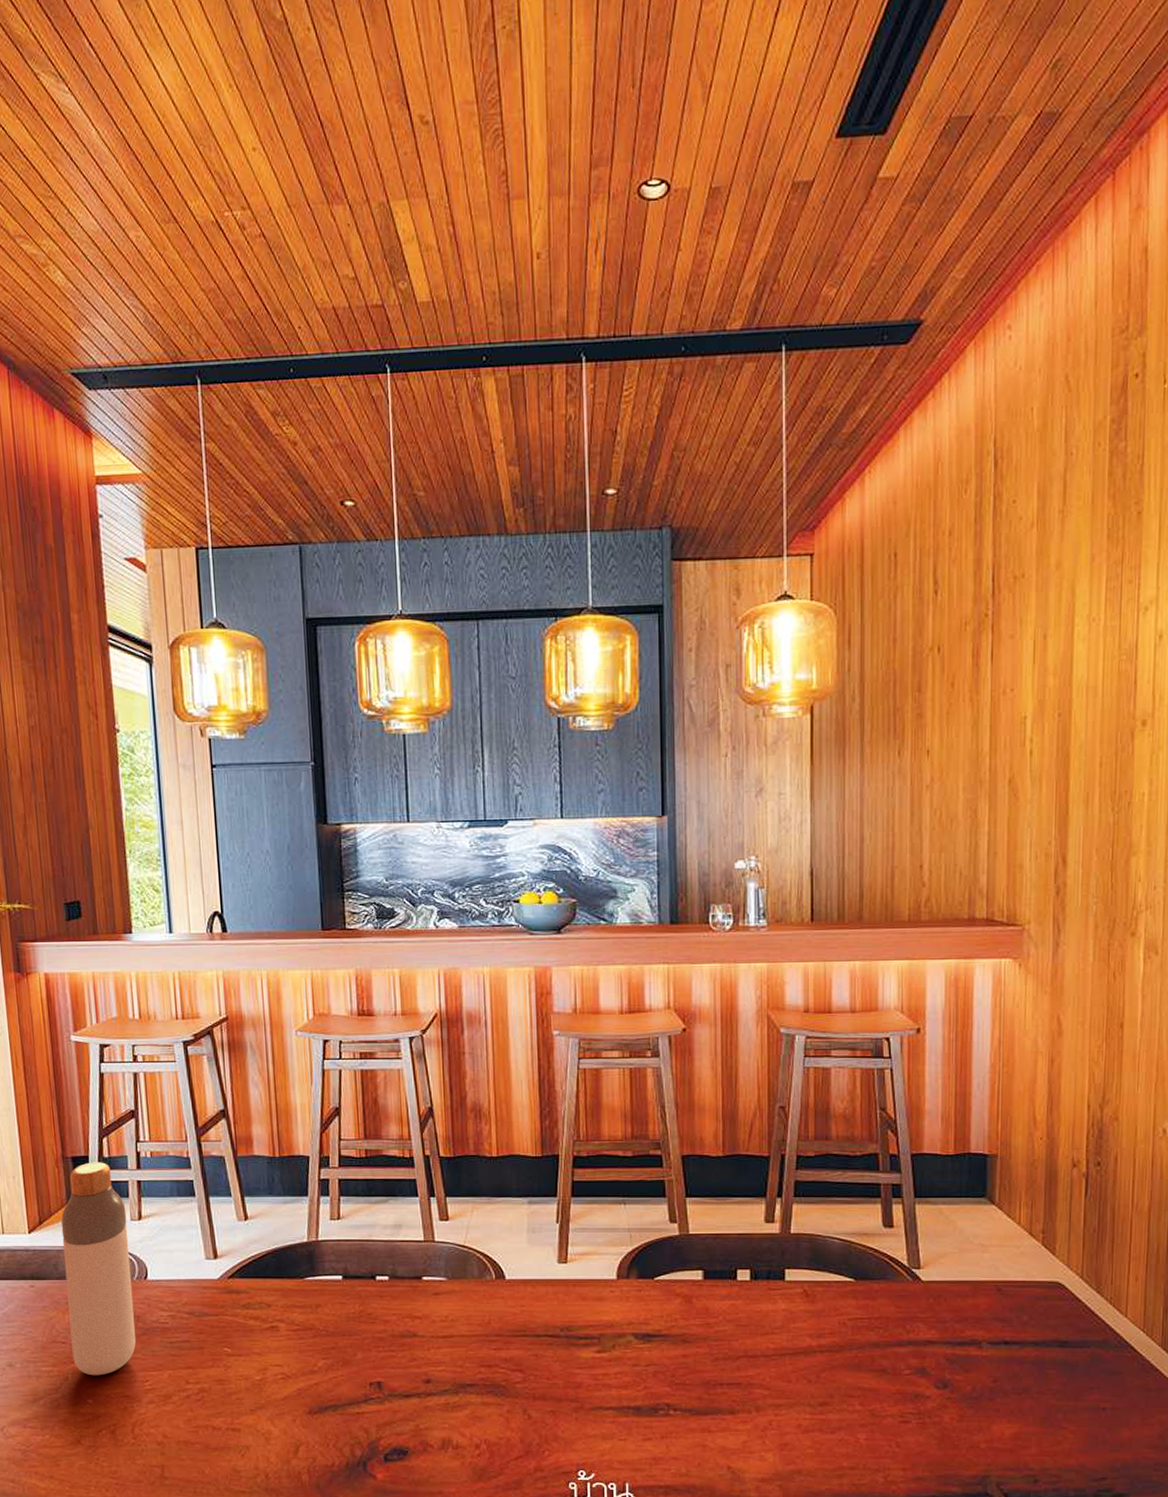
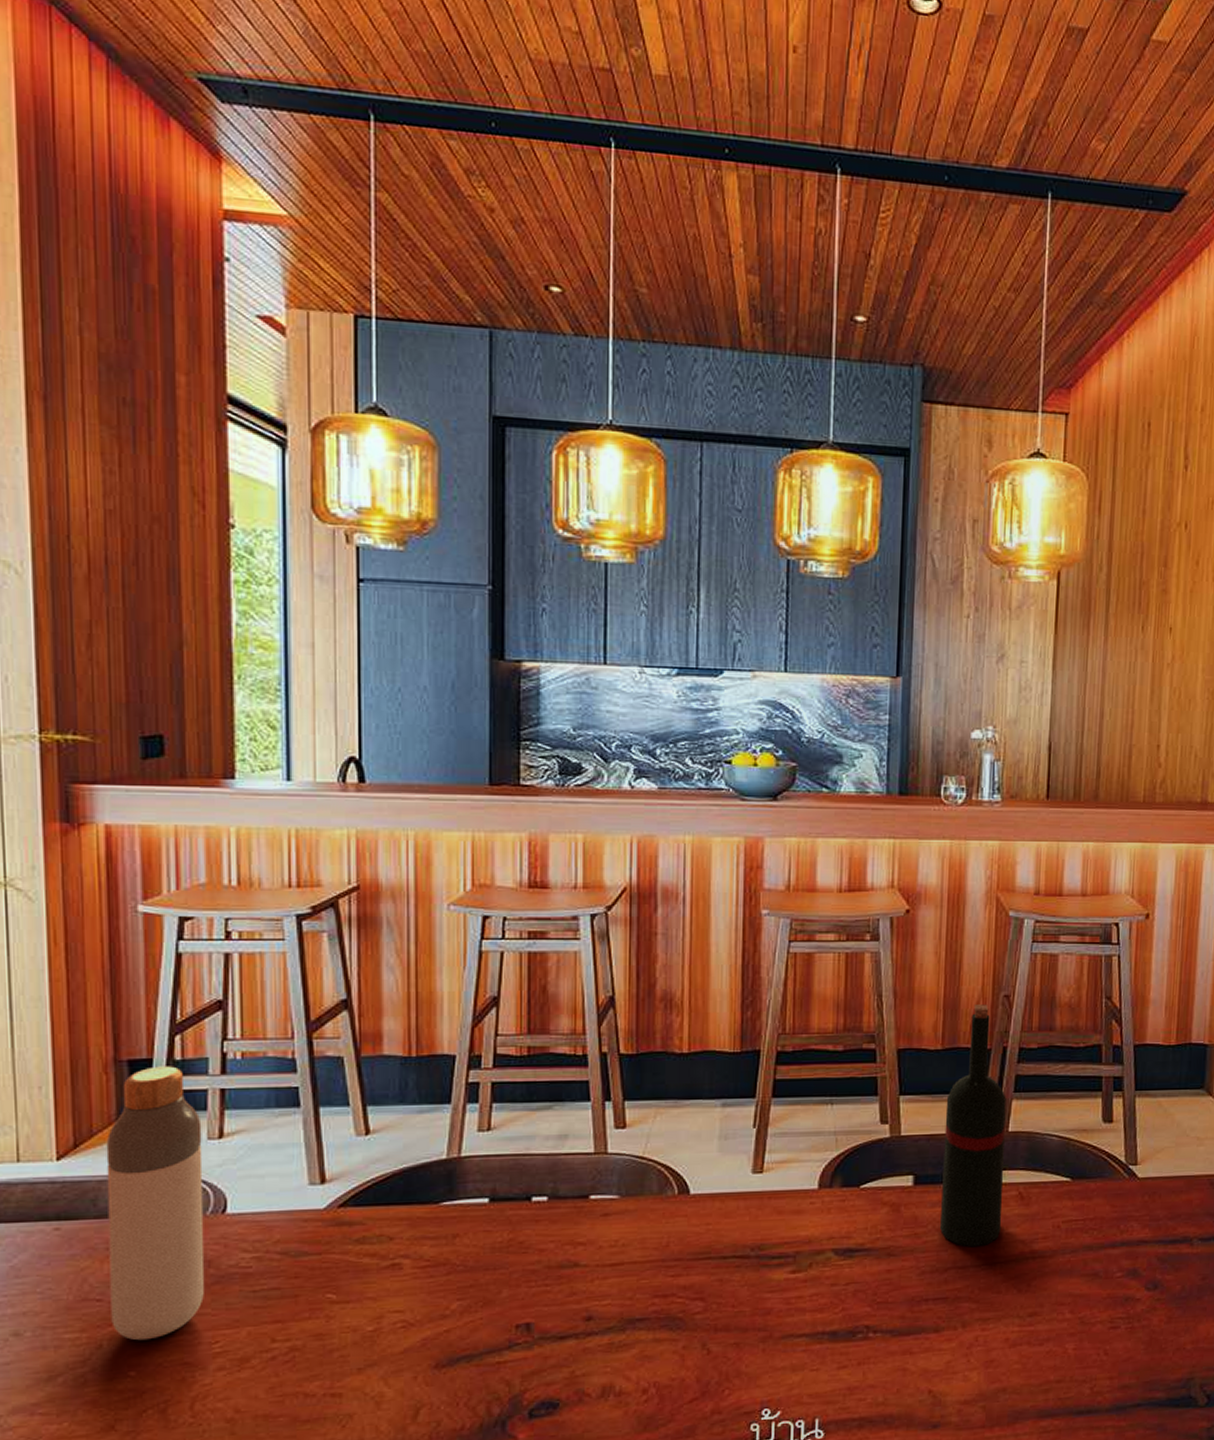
wine bottle: none [729,1115,789,1339] -> present [939,1004,1006,1247]

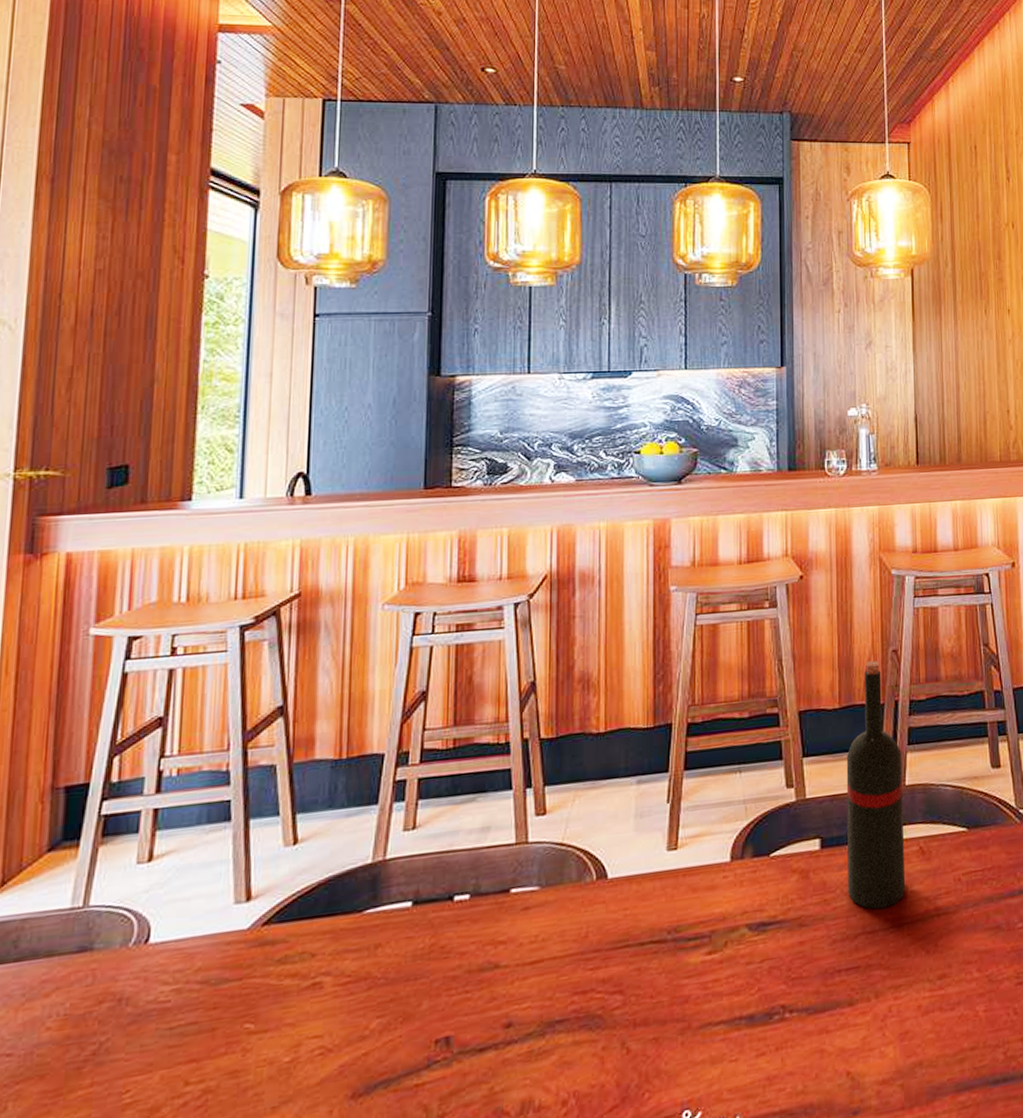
bottle: present [106,1066,205,1341] -> none [19,789,132,1098]

